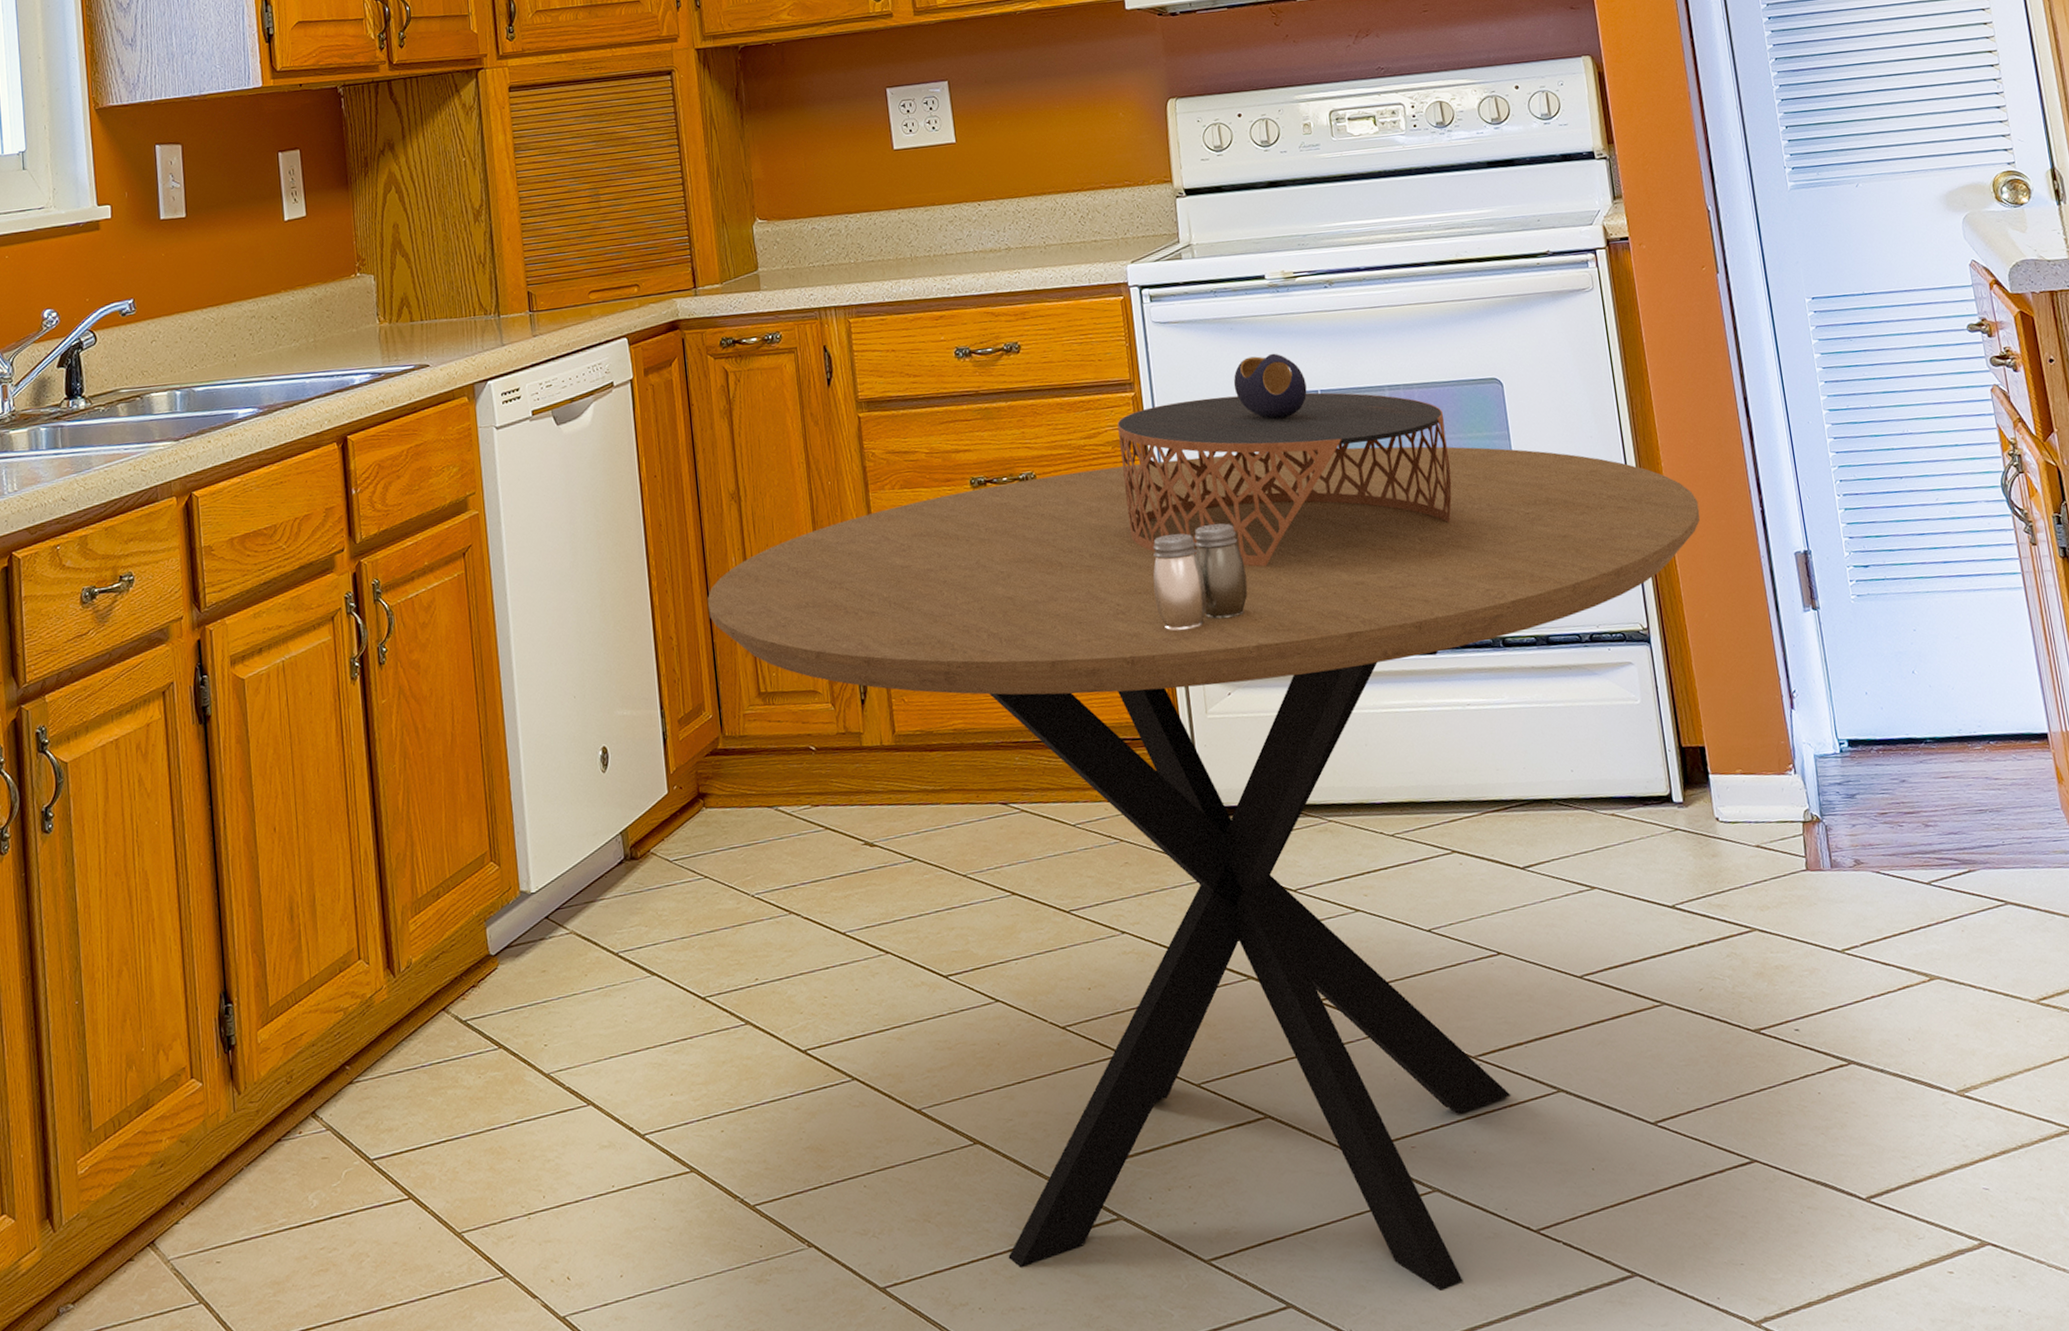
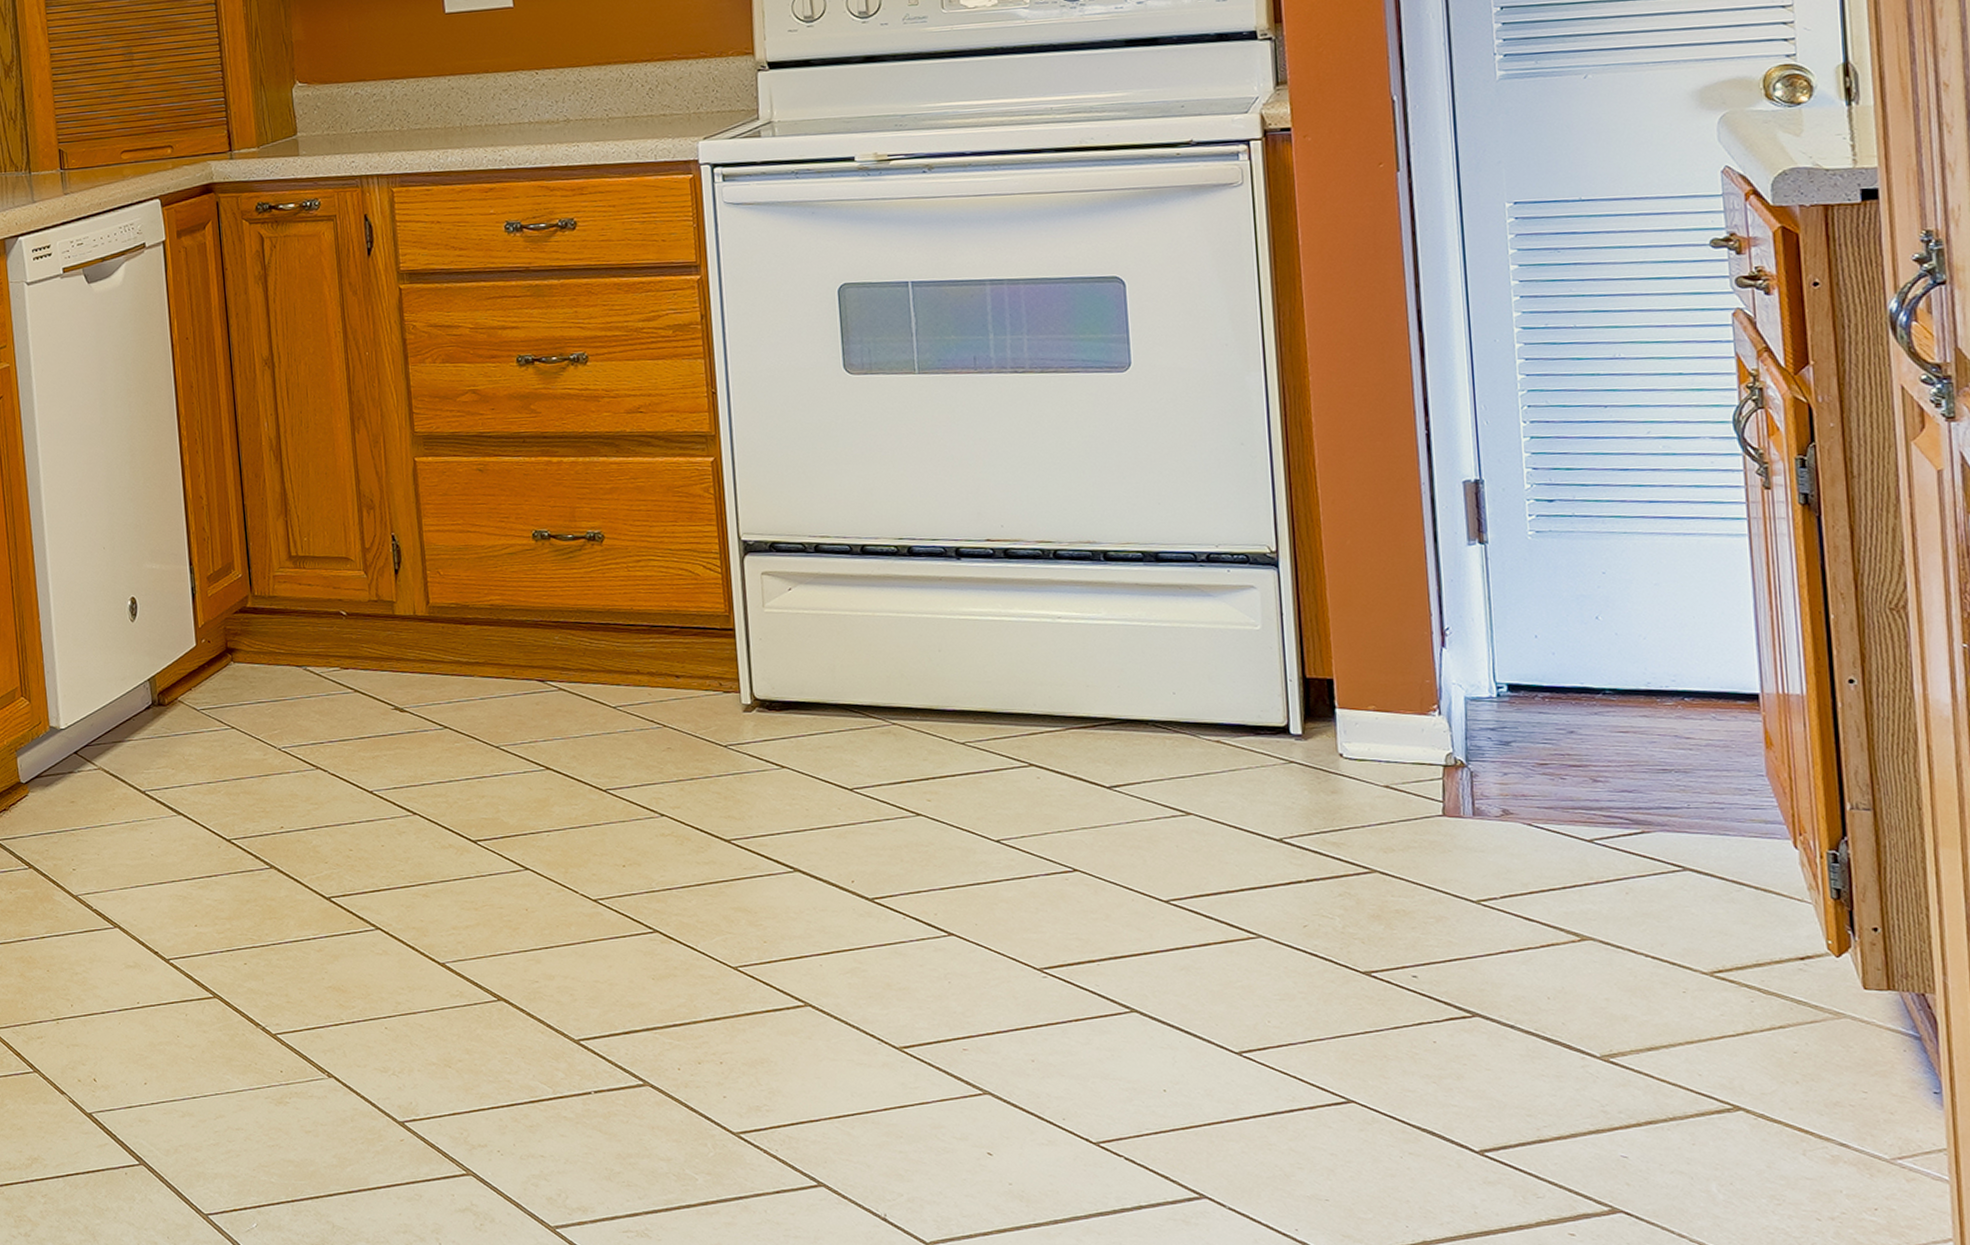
dining table: present [708,446,1701,1291] -> none [239,343,1351,1188]
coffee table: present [1117,353,1452,567] -> none [680,240,1057,463]
salt and pepper shaker: present [1152,523,1248,631] -> none [711,415,817,523]

